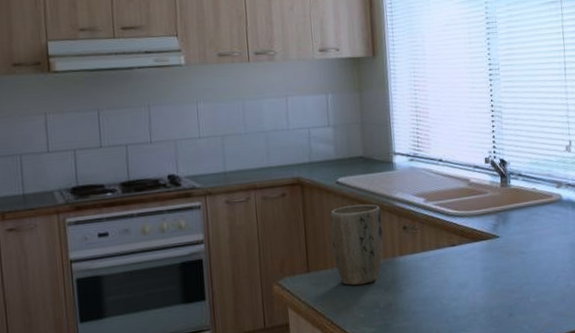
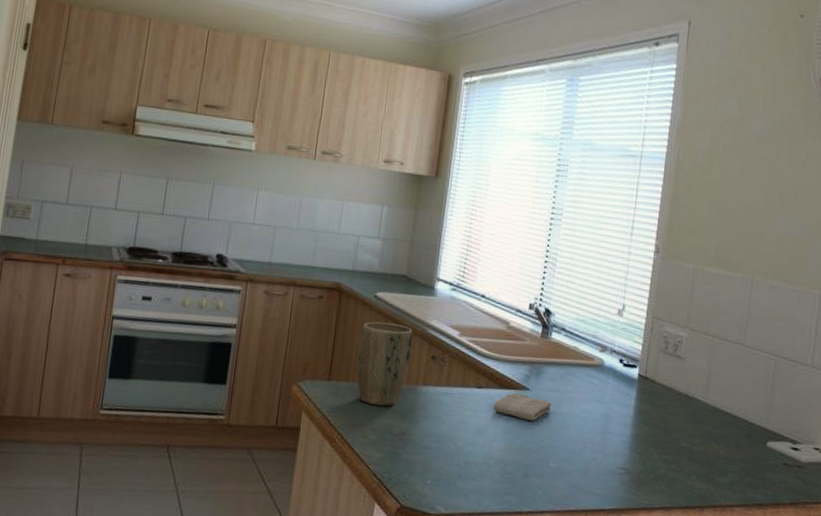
washcloth: none [469,242,522,266] -> present [493,393,551,421]

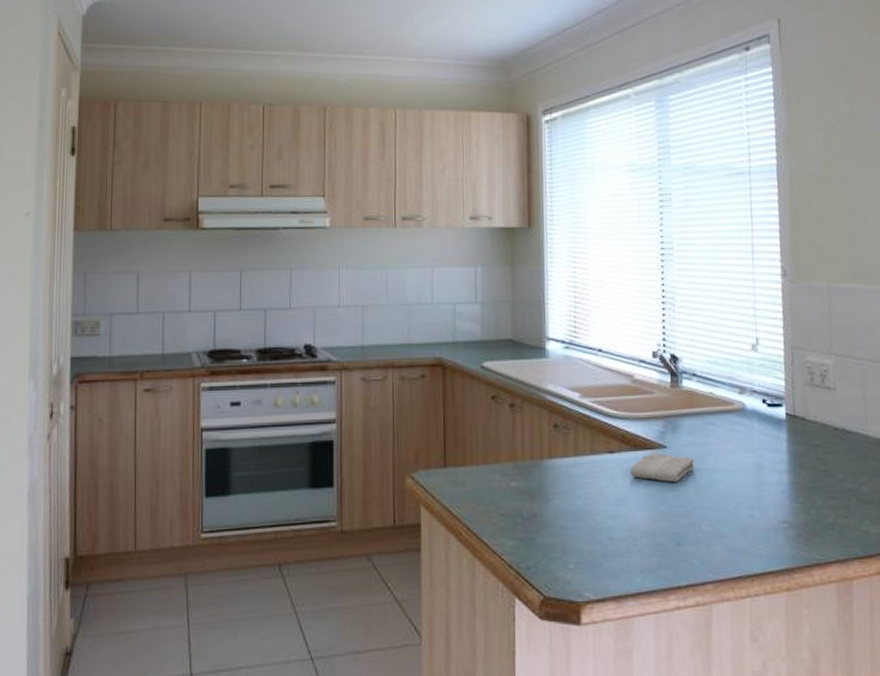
plant pot: present [357,321,413,407] -> none [472,394,531,488]

